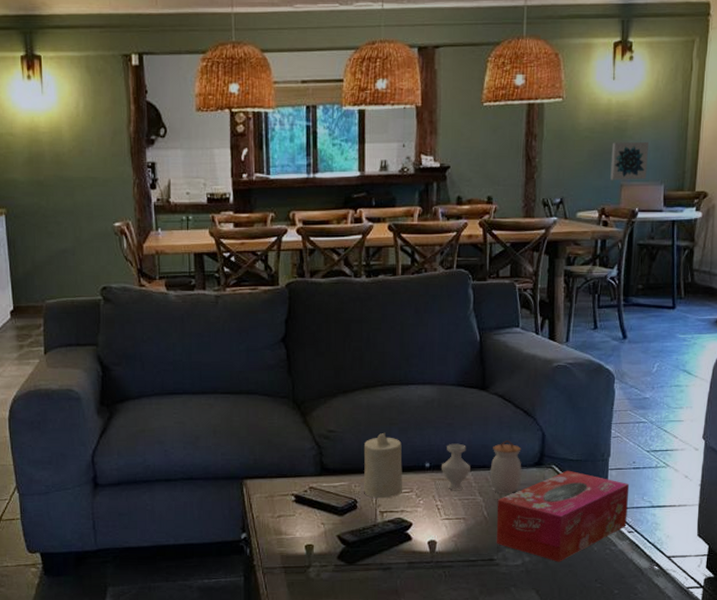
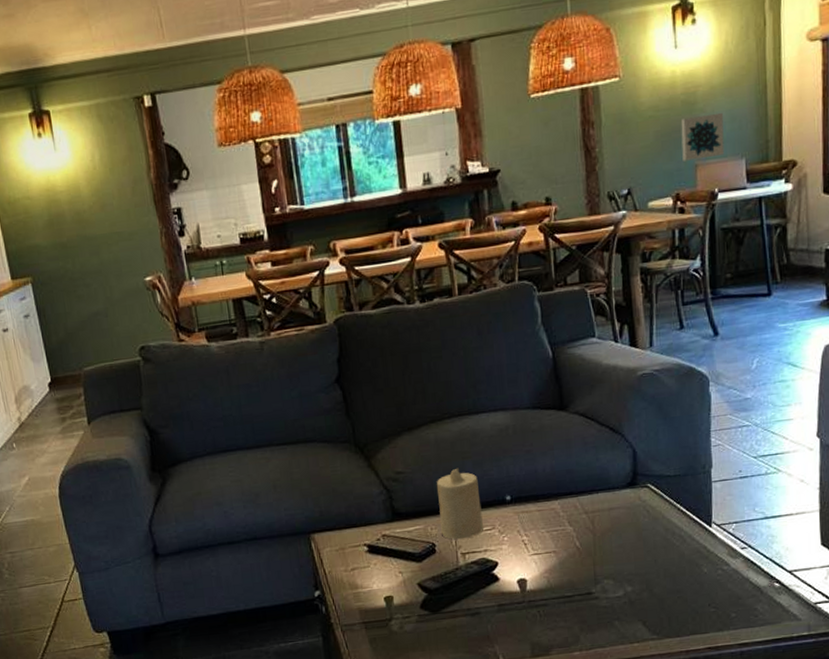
jar: present [442,439,523,494] -> none [524,461,615,523]
tissue box: present [496,470,630,562] -> none [589,487,739,589]

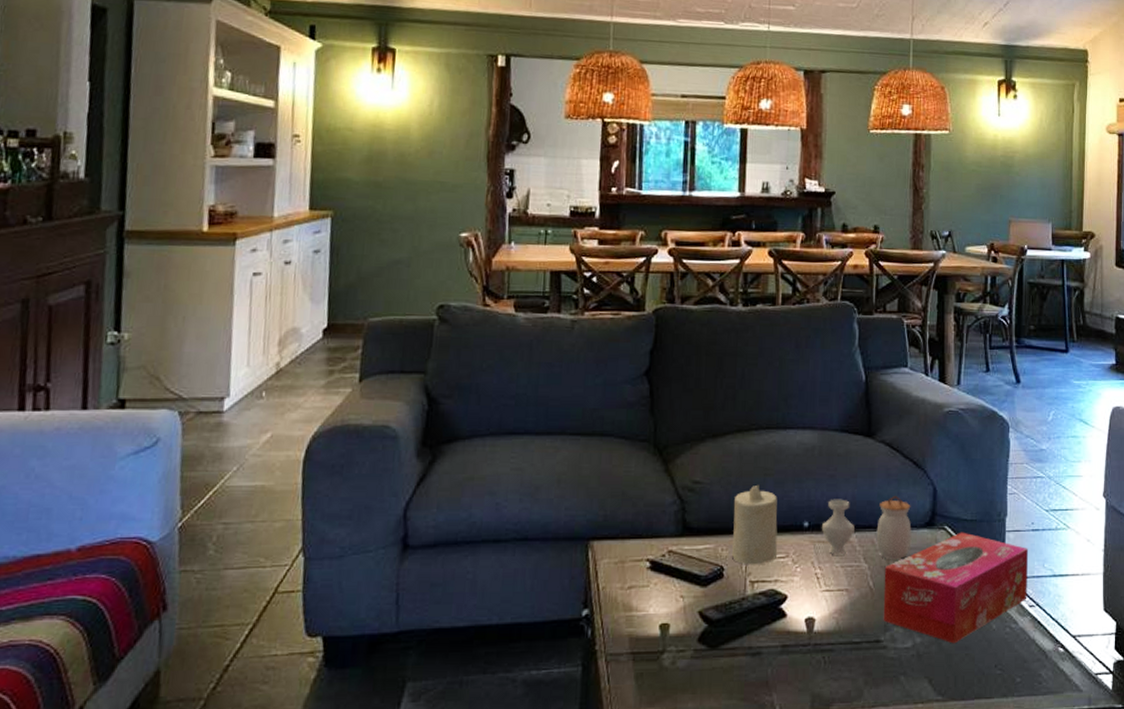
jar: none [524,461,615,523] -> present [822,495,913,560]
tissue box: none [589,487,739,589] -> present [883,532,1029,644]
wall art: present [680,112,725,161] -> none [998,177,1035,217]

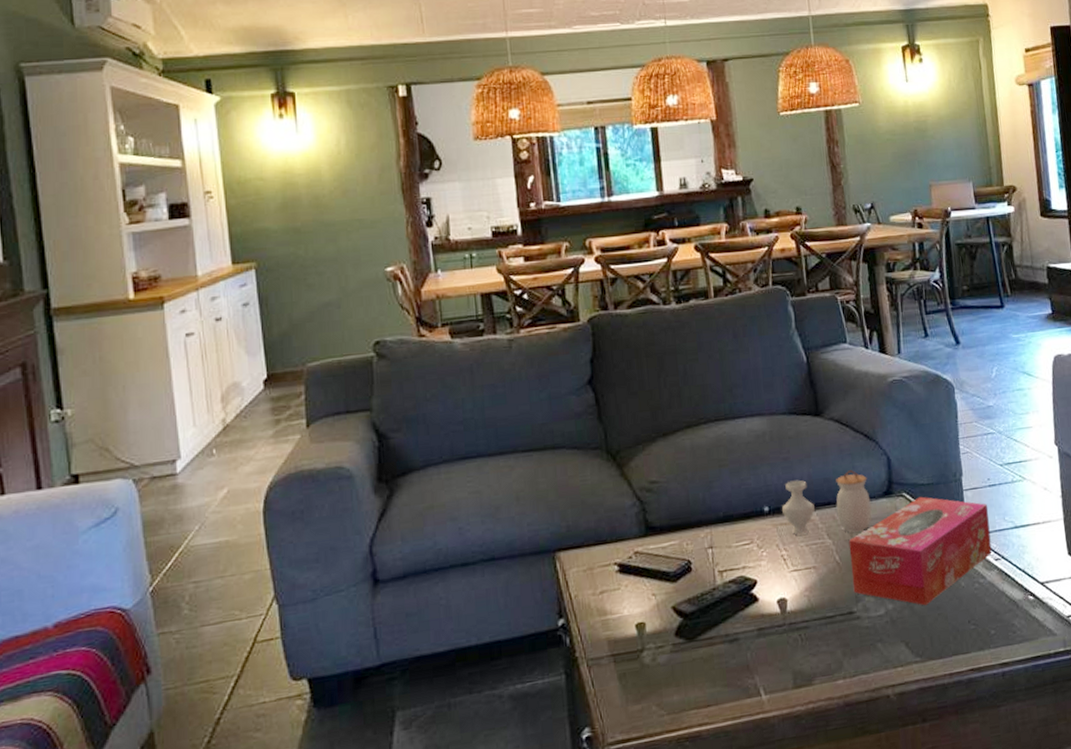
candle: present [732,484,778,565] -> none [693,476,742,556]

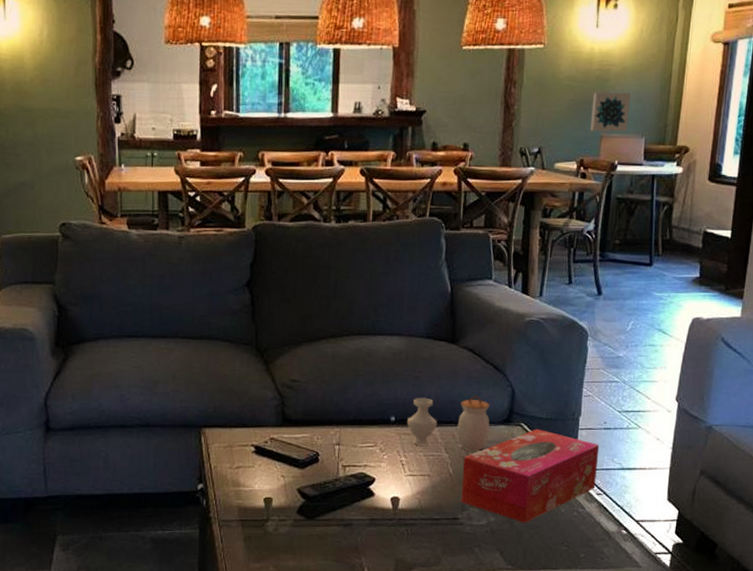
wall art: none [914,140,954,181] -> present [590,92,631,132]

